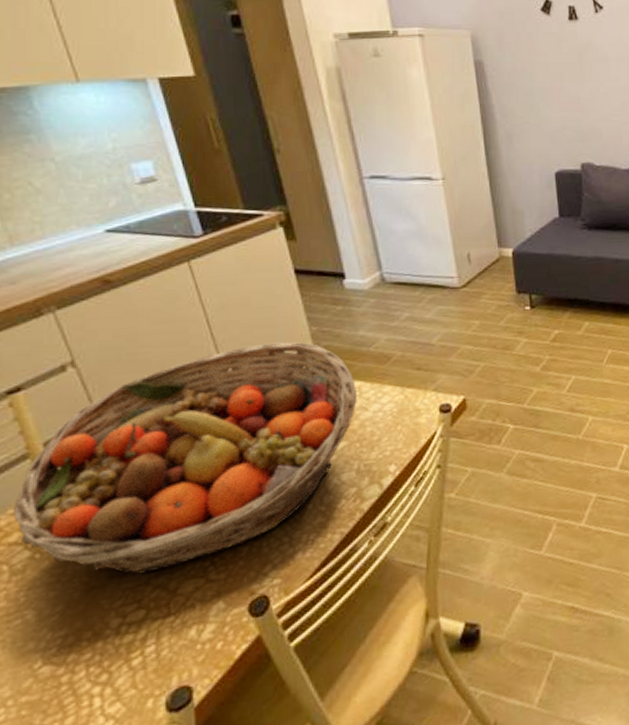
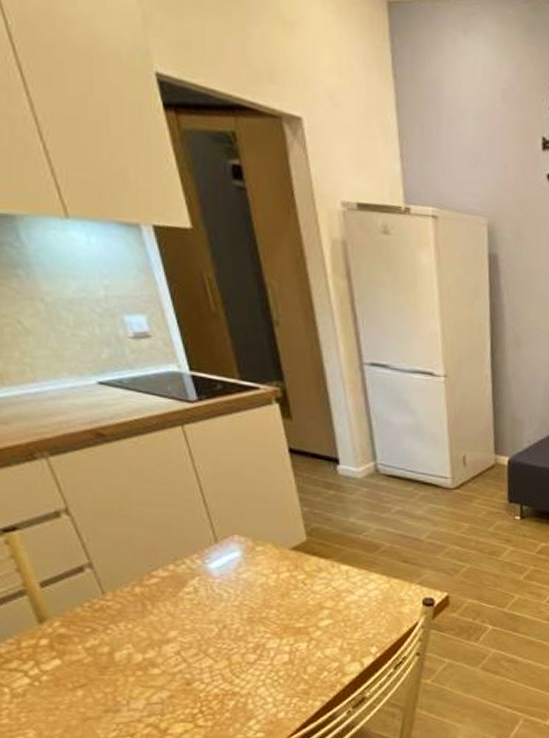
fruit basket: present [12,342,357,575] -> none [11,517,344,712]

